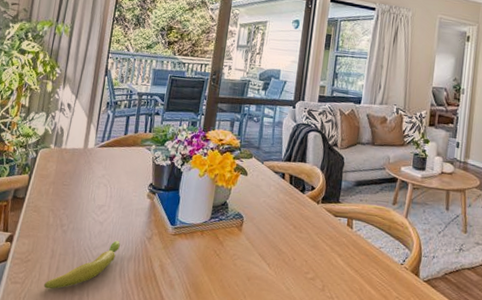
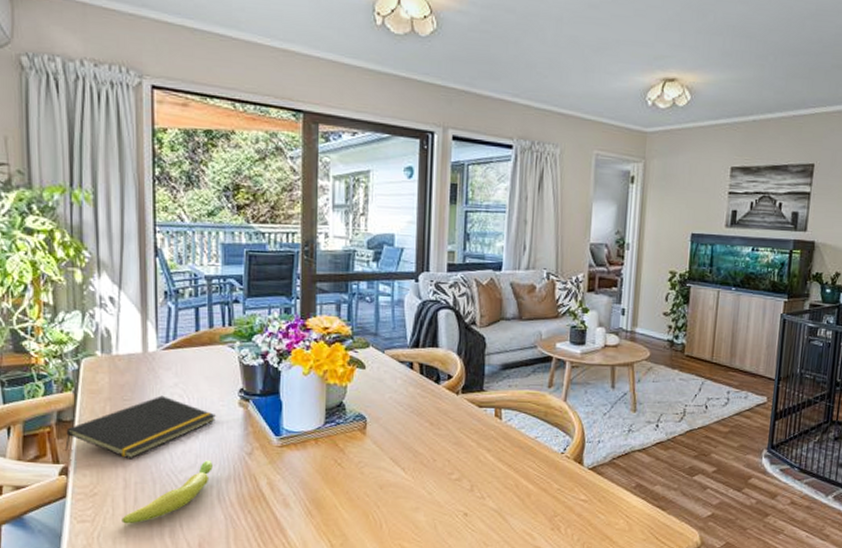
notepad: none [14,183,130,234] -> present [65,395,217,459]

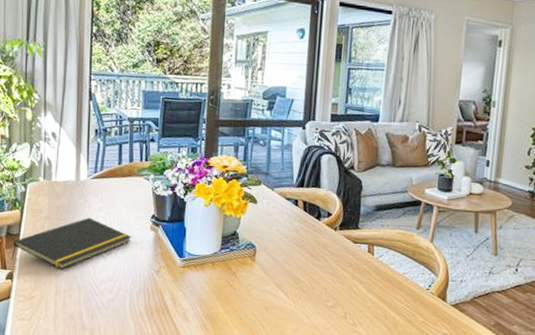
banana: present [122,460,213,524] -> none [52,274,127,325]

